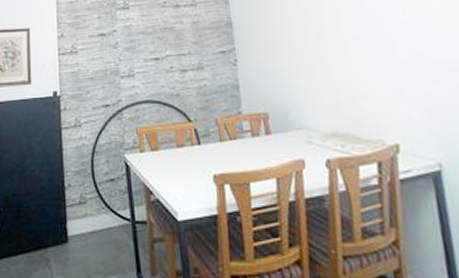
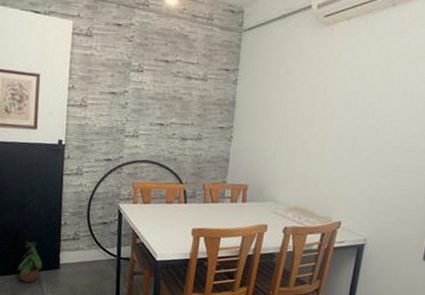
potted plant: none [23,211,50,265] -> present [18,241,43,283]

